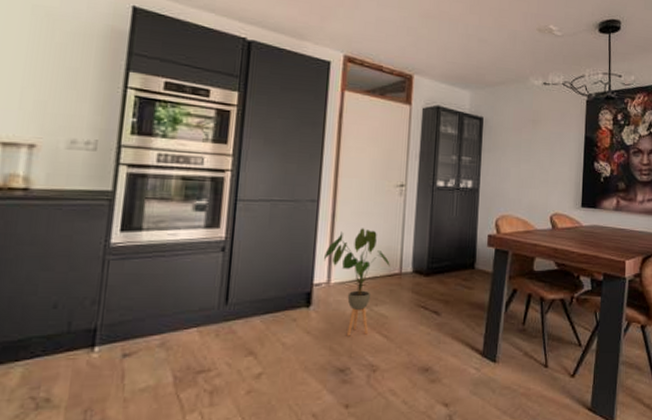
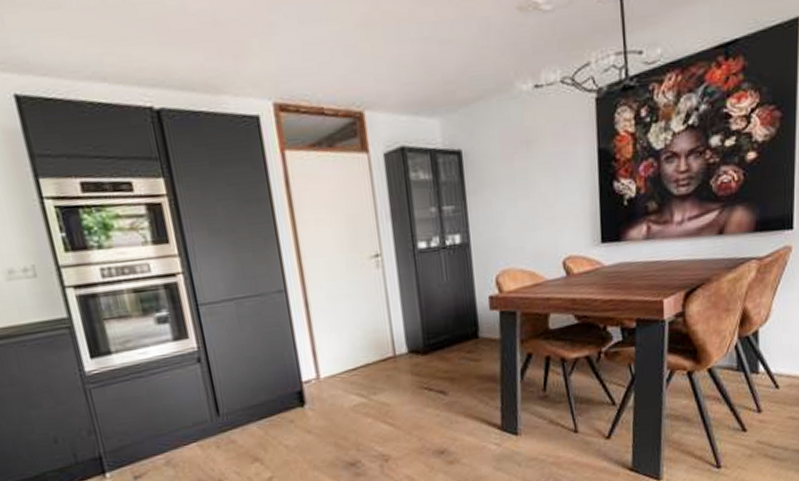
house plant: present [324,228,390,336] -> none [306,312,382,430]

